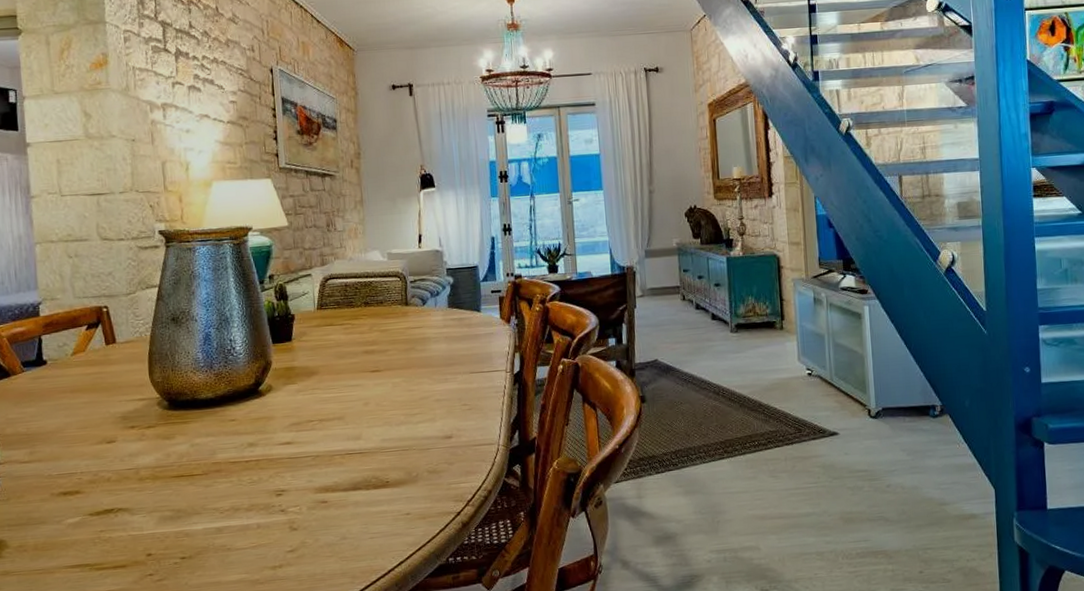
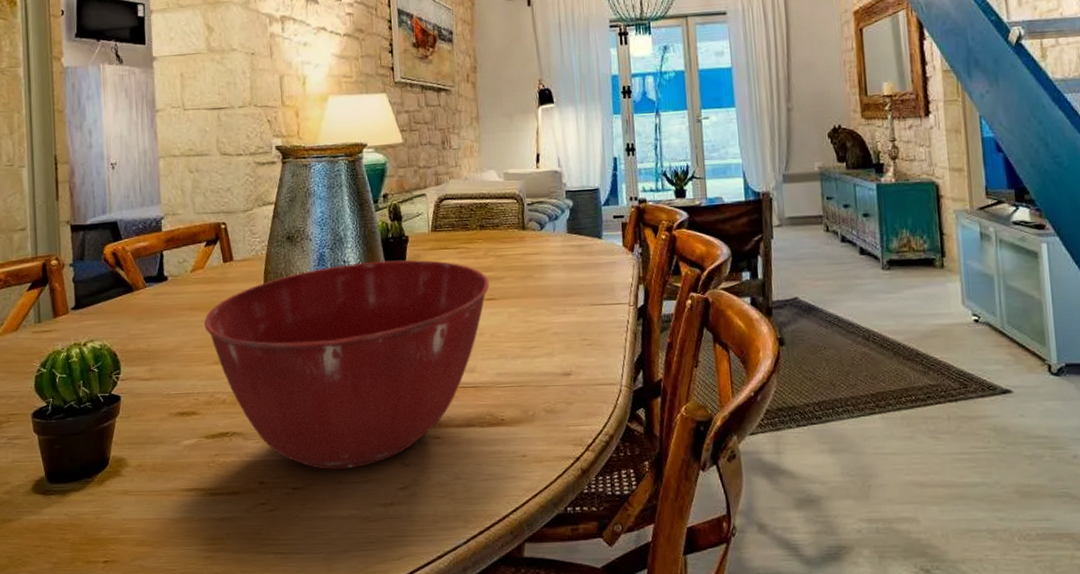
mixing bowl: none [87,336,374,538] -> present [204,259,490,470]

